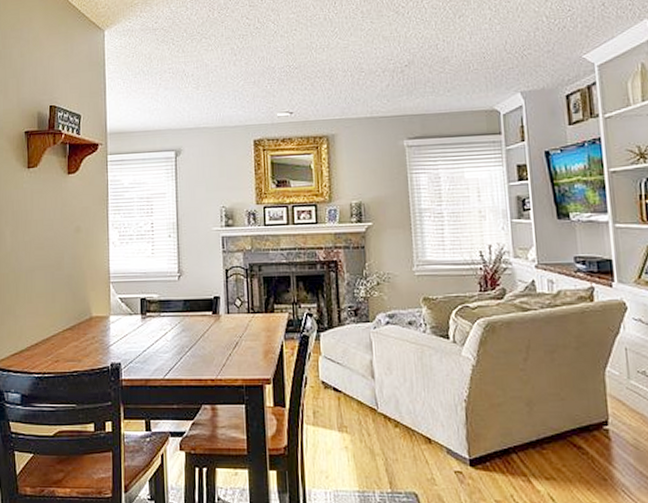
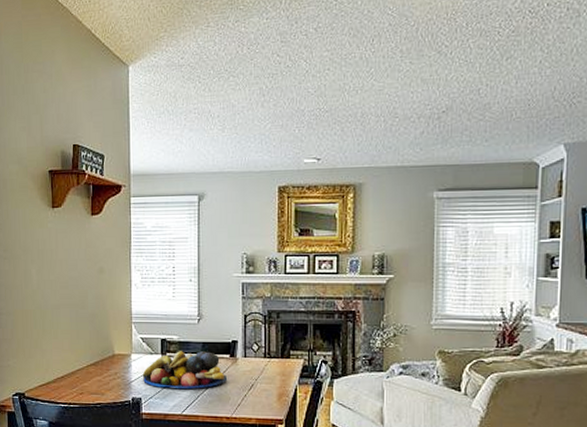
fruit bowl: none [121,309,211,352] -> present [142,351,228,390]

